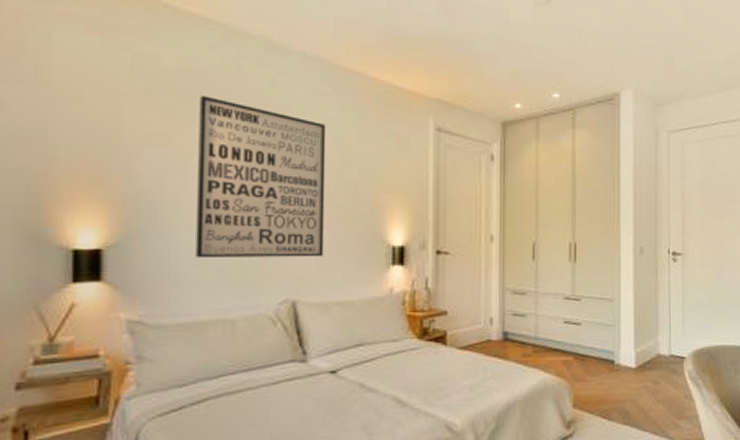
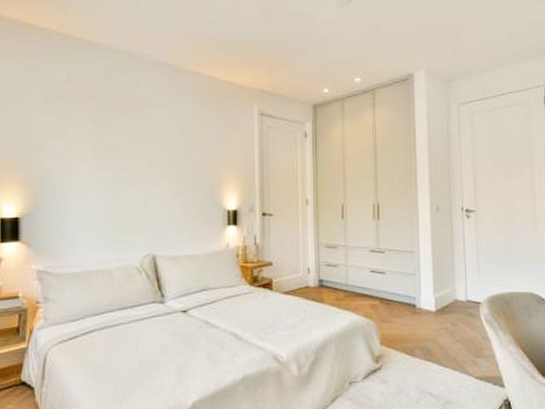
wall art: present [195,94,326,259] -> none [83,98,175,223]

